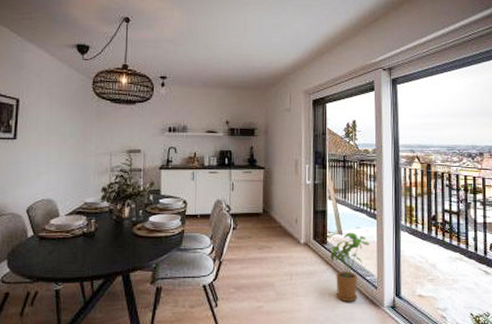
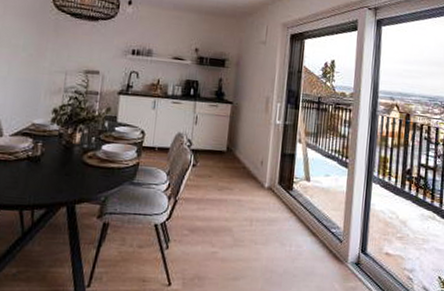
house plant: present [330,232,371,302] -> none [295,179,339,255]

